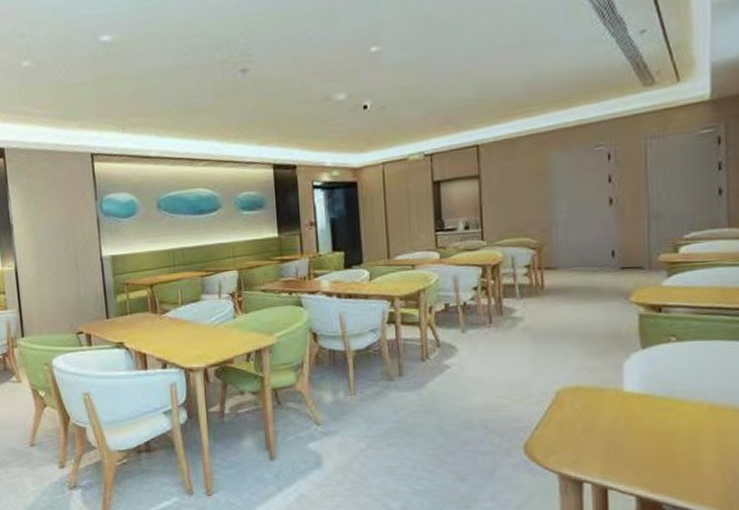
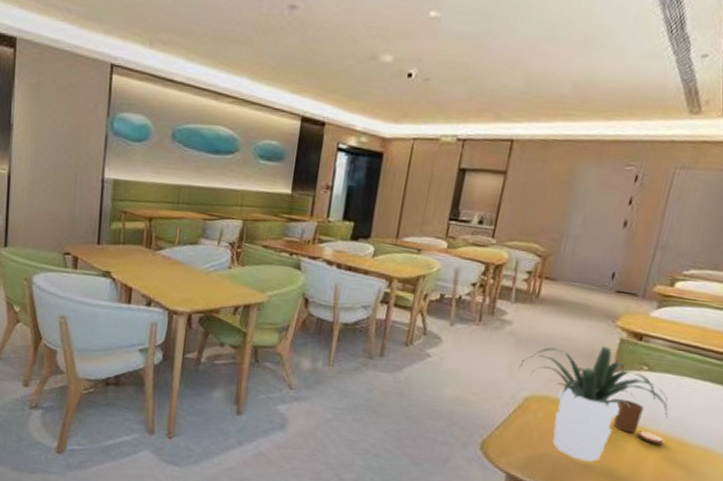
potted plant: none [542,325,713,447] -> present [519,346,669,462]
candle: none [655,375,717,416] -> present [613,400,665,445]

